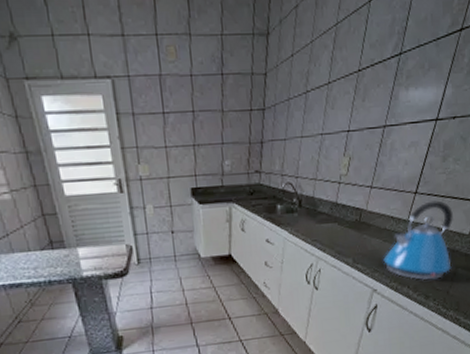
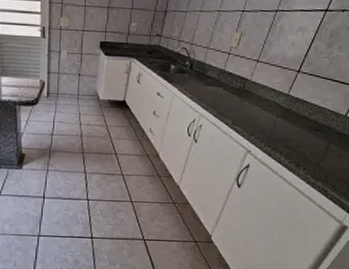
kettle: present [383,200,453,281] -> none [260,80,332,151]

